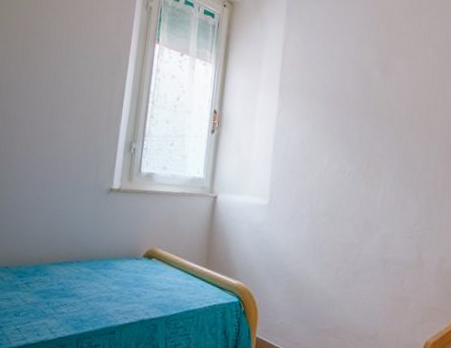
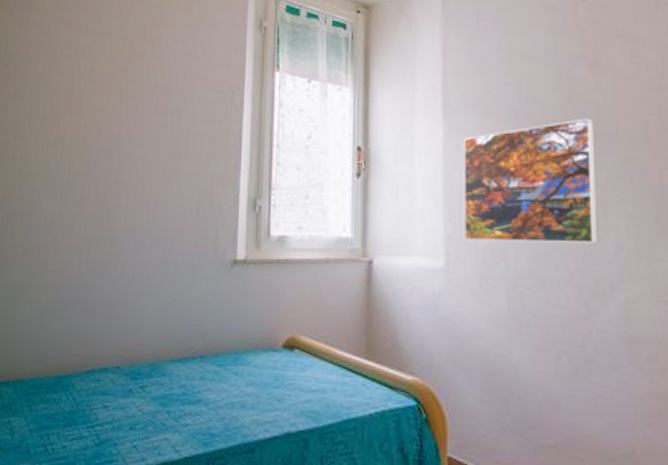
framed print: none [283,107,380,195] -> present [462,118,599,243]

